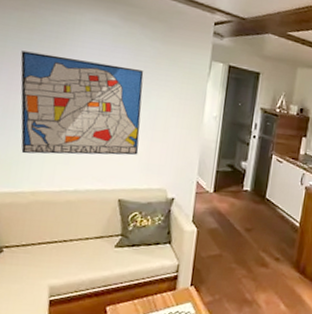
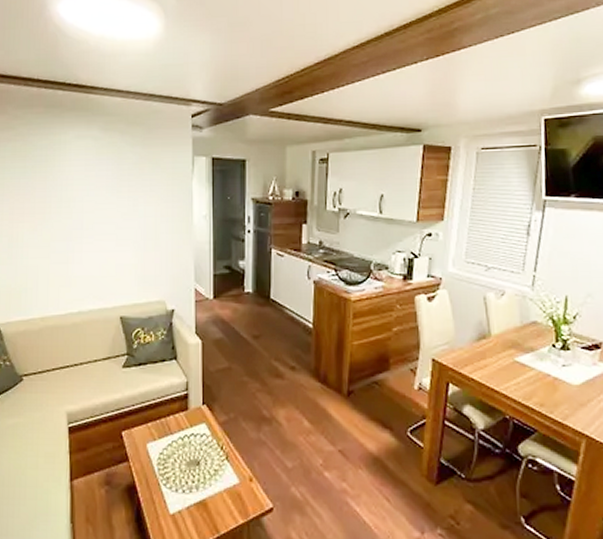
wall art: present [20,50,144,155] -> none [18,178,133,280]

